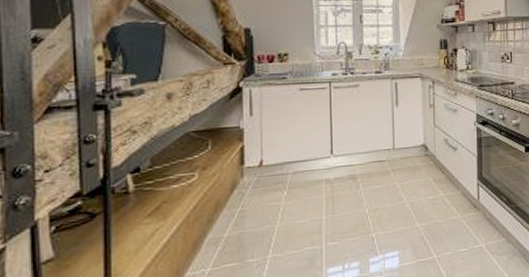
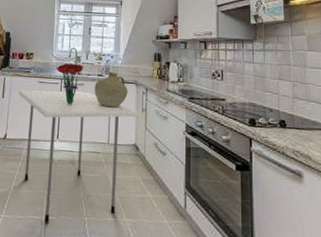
dining table: none [272,94,427,251] -> present [18,90,139,223]
bouquet: none [321,62,357,111] -> present [56,63,84,104]
ceramic jug: none [372,66,413,108] -> present [94,71,128,108]

